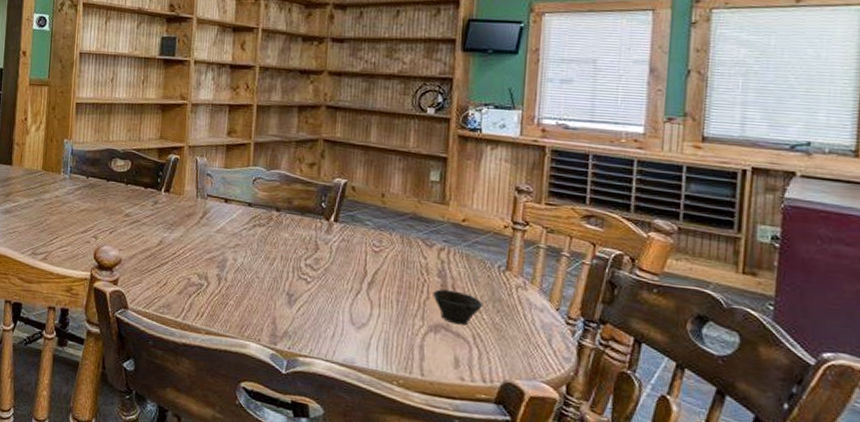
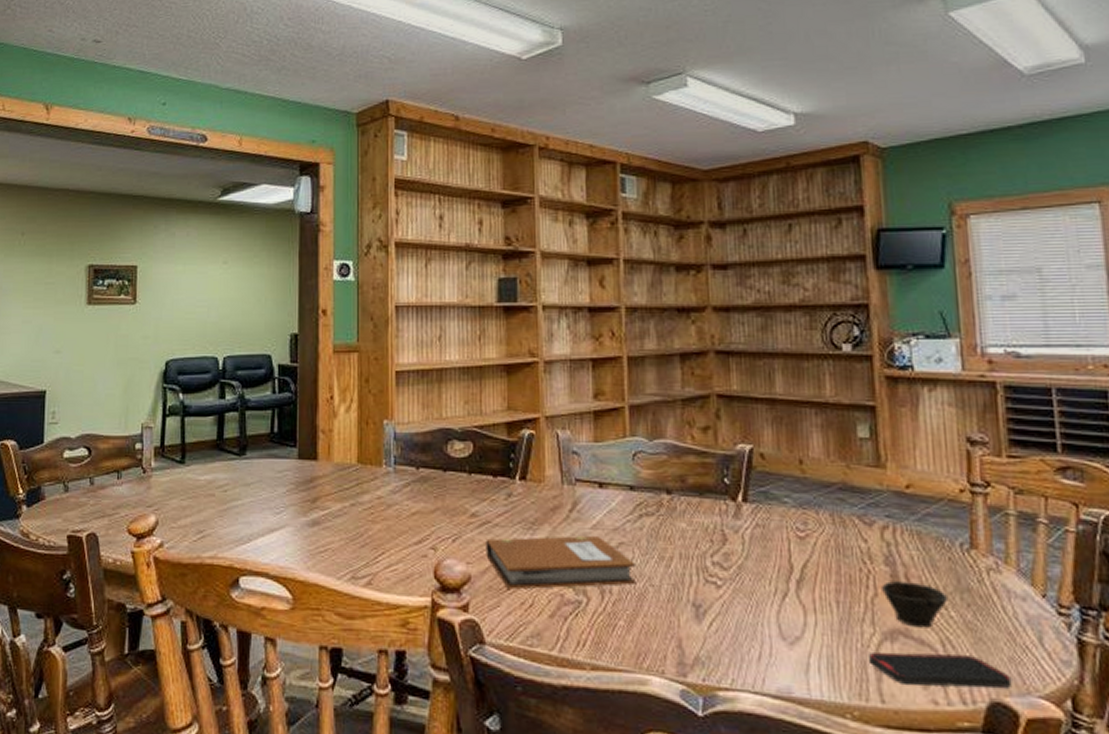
notebook: none [134,233,247,276] -> present [485,535,637,590]
smartphone: none [416,339,523,373] -> present [869,652,1012,688]

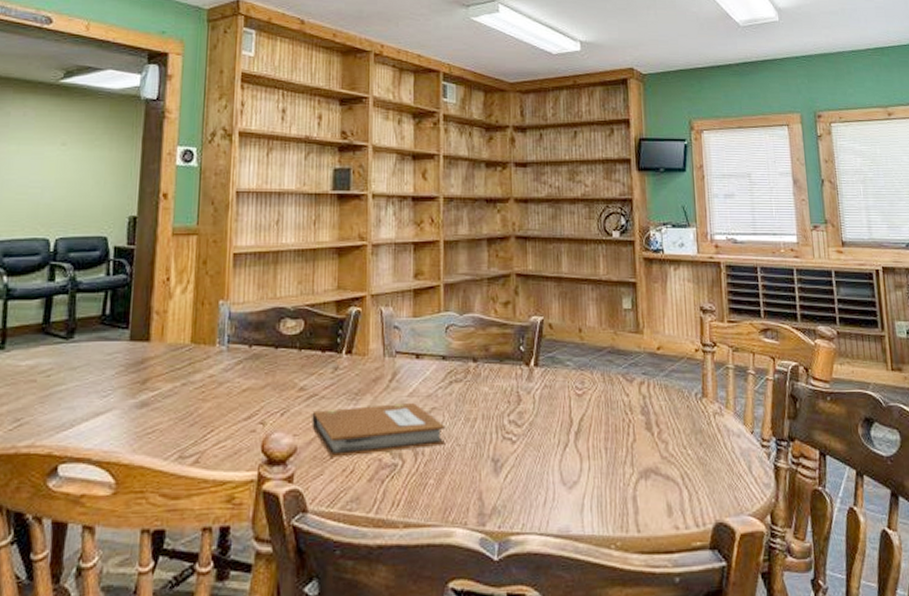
smartphone: present [869,652,1012,688] -> none [629,486,731,516]
cup: present [882,581,949,628] -> none [639,428,687,466]

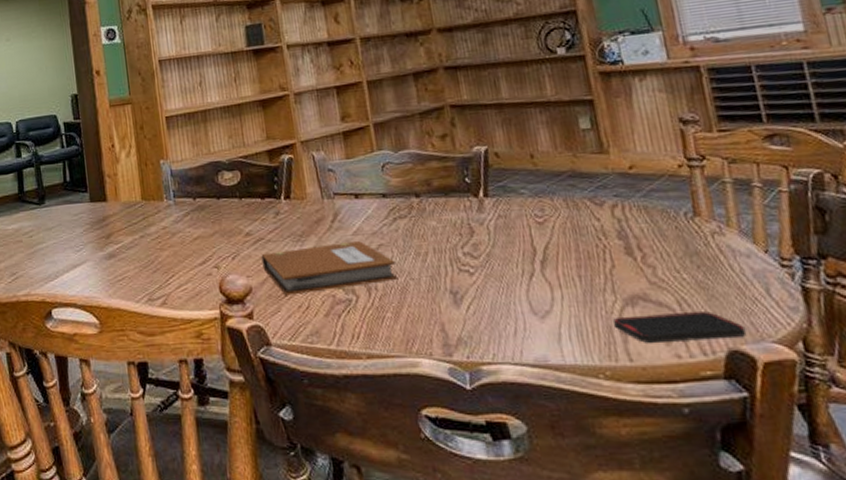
smartphone: none [629,486,731,516] -> present [613,311,747,344]

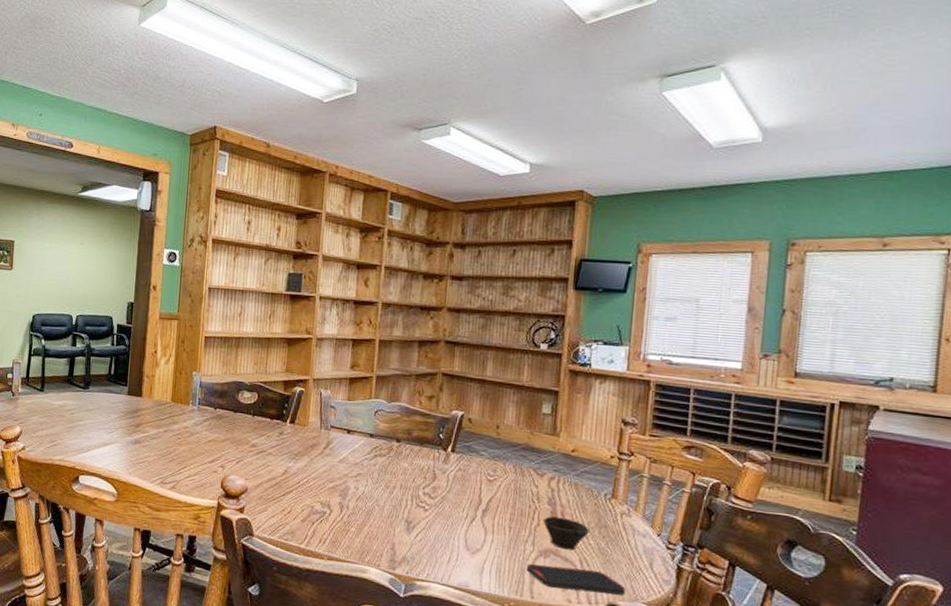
notebook: present [261,240,399,296] -> none [260,463,368,504]
cup: none [617,251,680,292] -> present [543,516,591,551]

